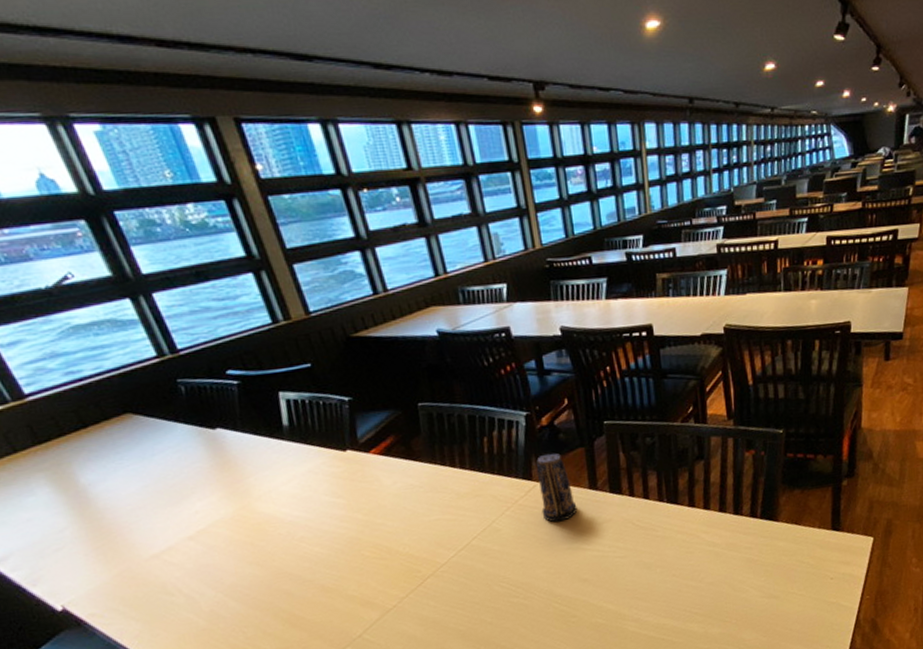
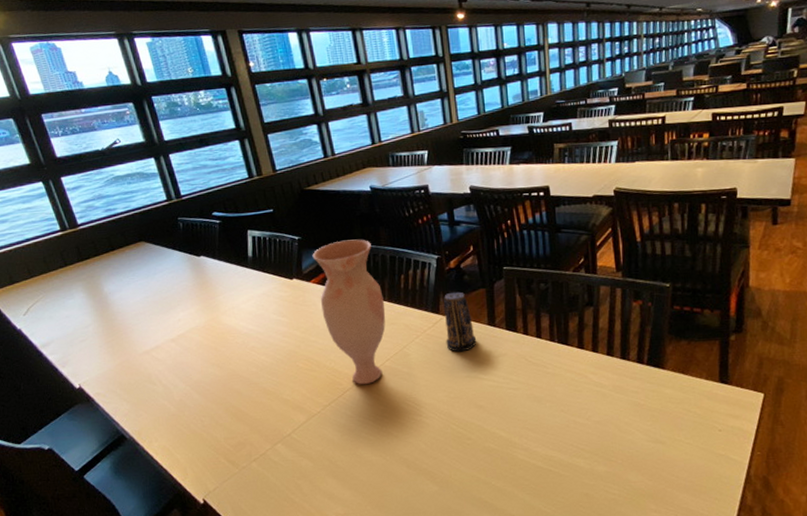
vase: none [369,396,469,570] -> present [312,239,386,385]

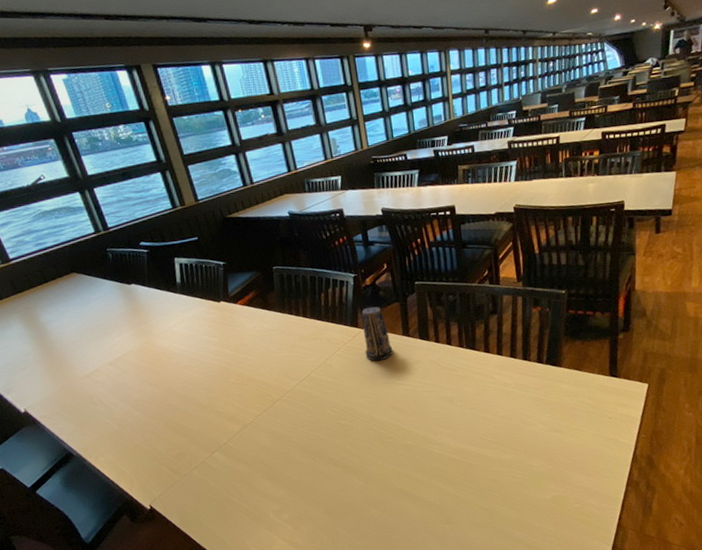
vase: present [312,239,386,385] -> none [237,262,309,395]

